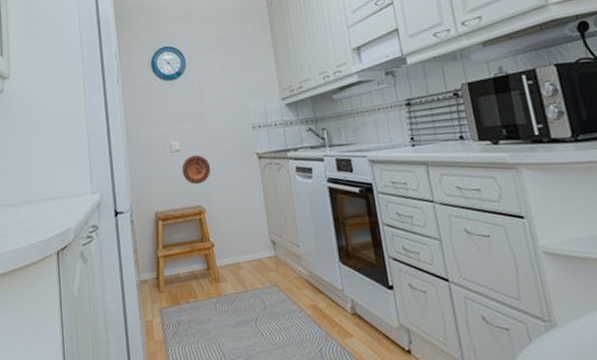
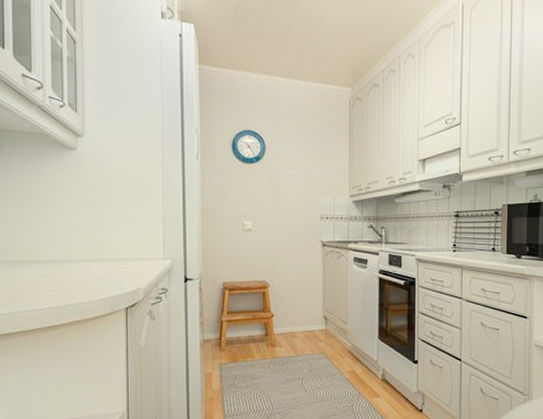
decorative plate: present [182,155,211,185] -> none [252,236,278,262]

